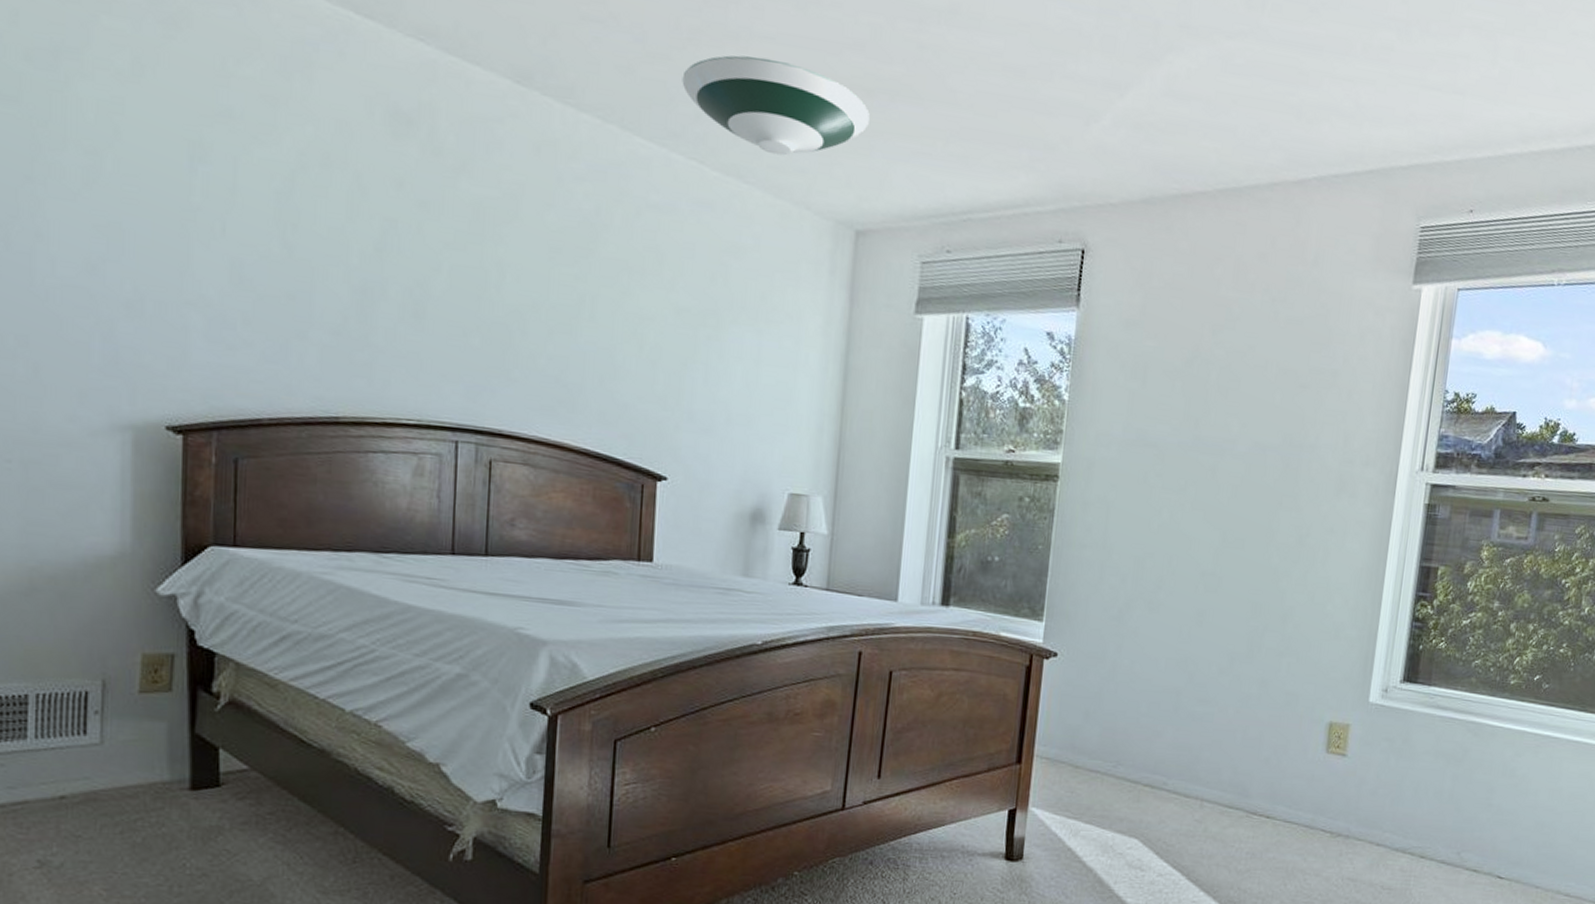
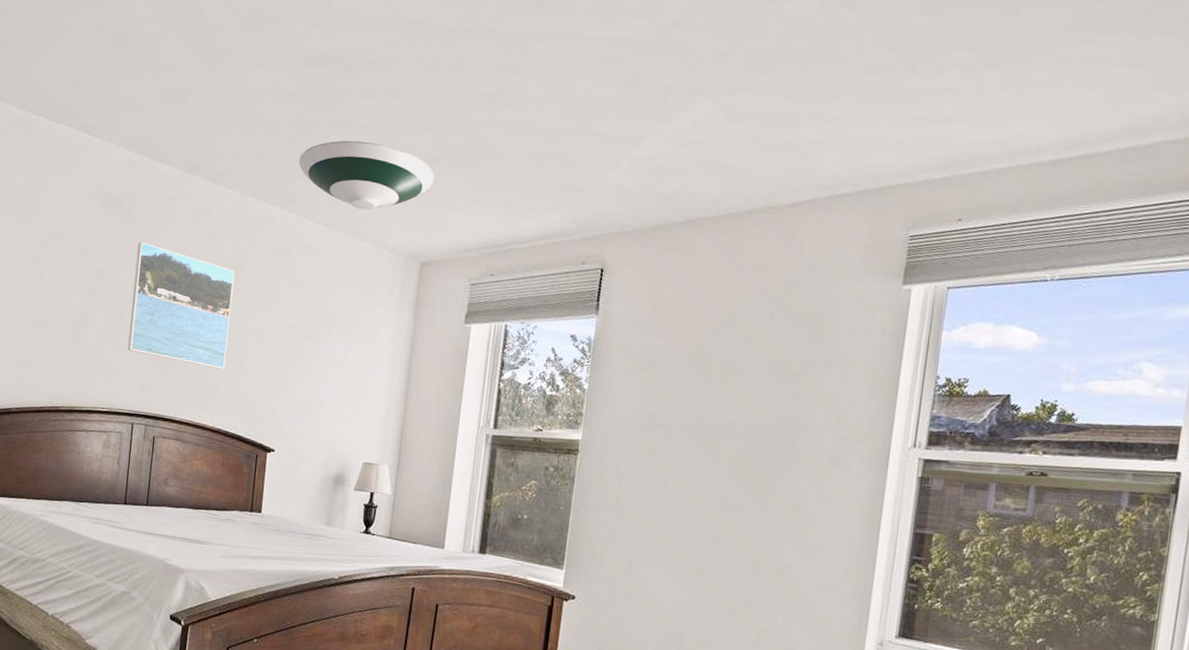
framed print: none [442,180,597,368] -> present [127,241,235,370]

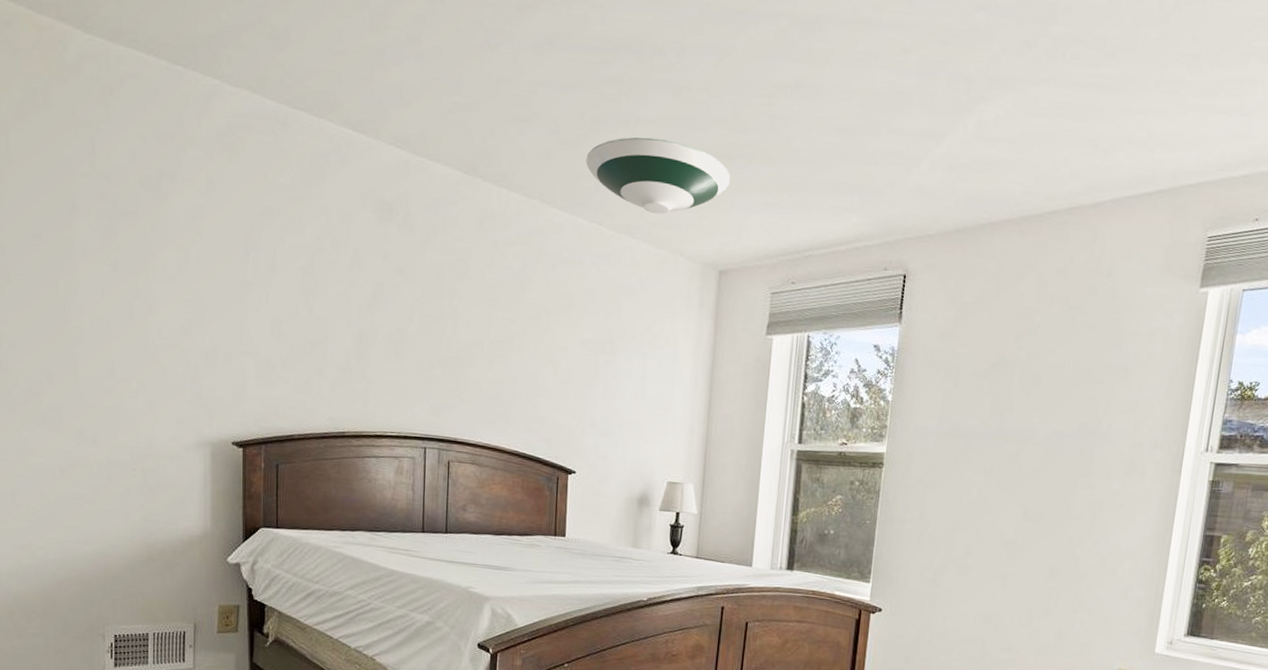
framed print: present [127,241,235,370] -> none [414,251,524,389]

